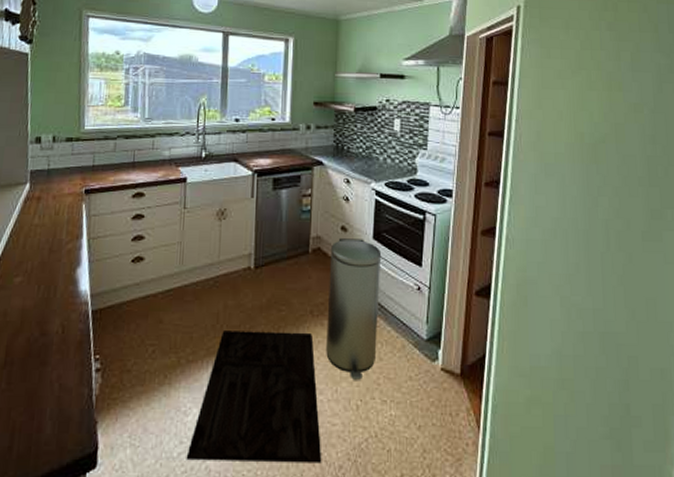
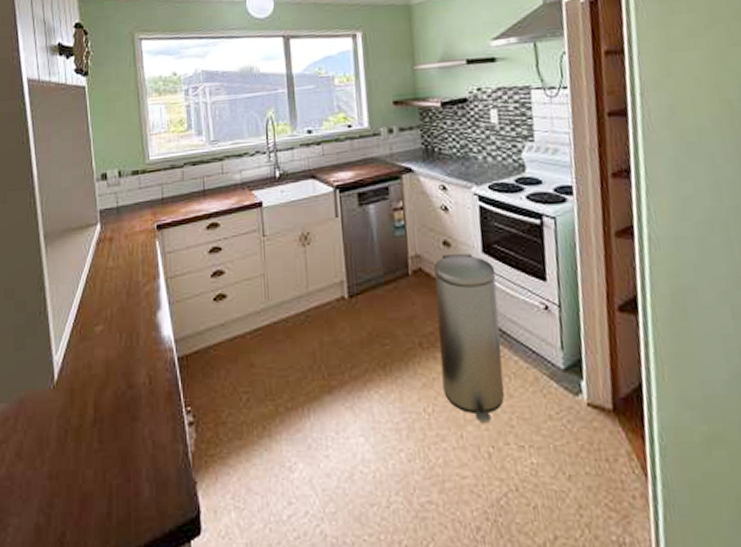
floor mat: present [186,331,322,463] -> none [297,368,455,525]

